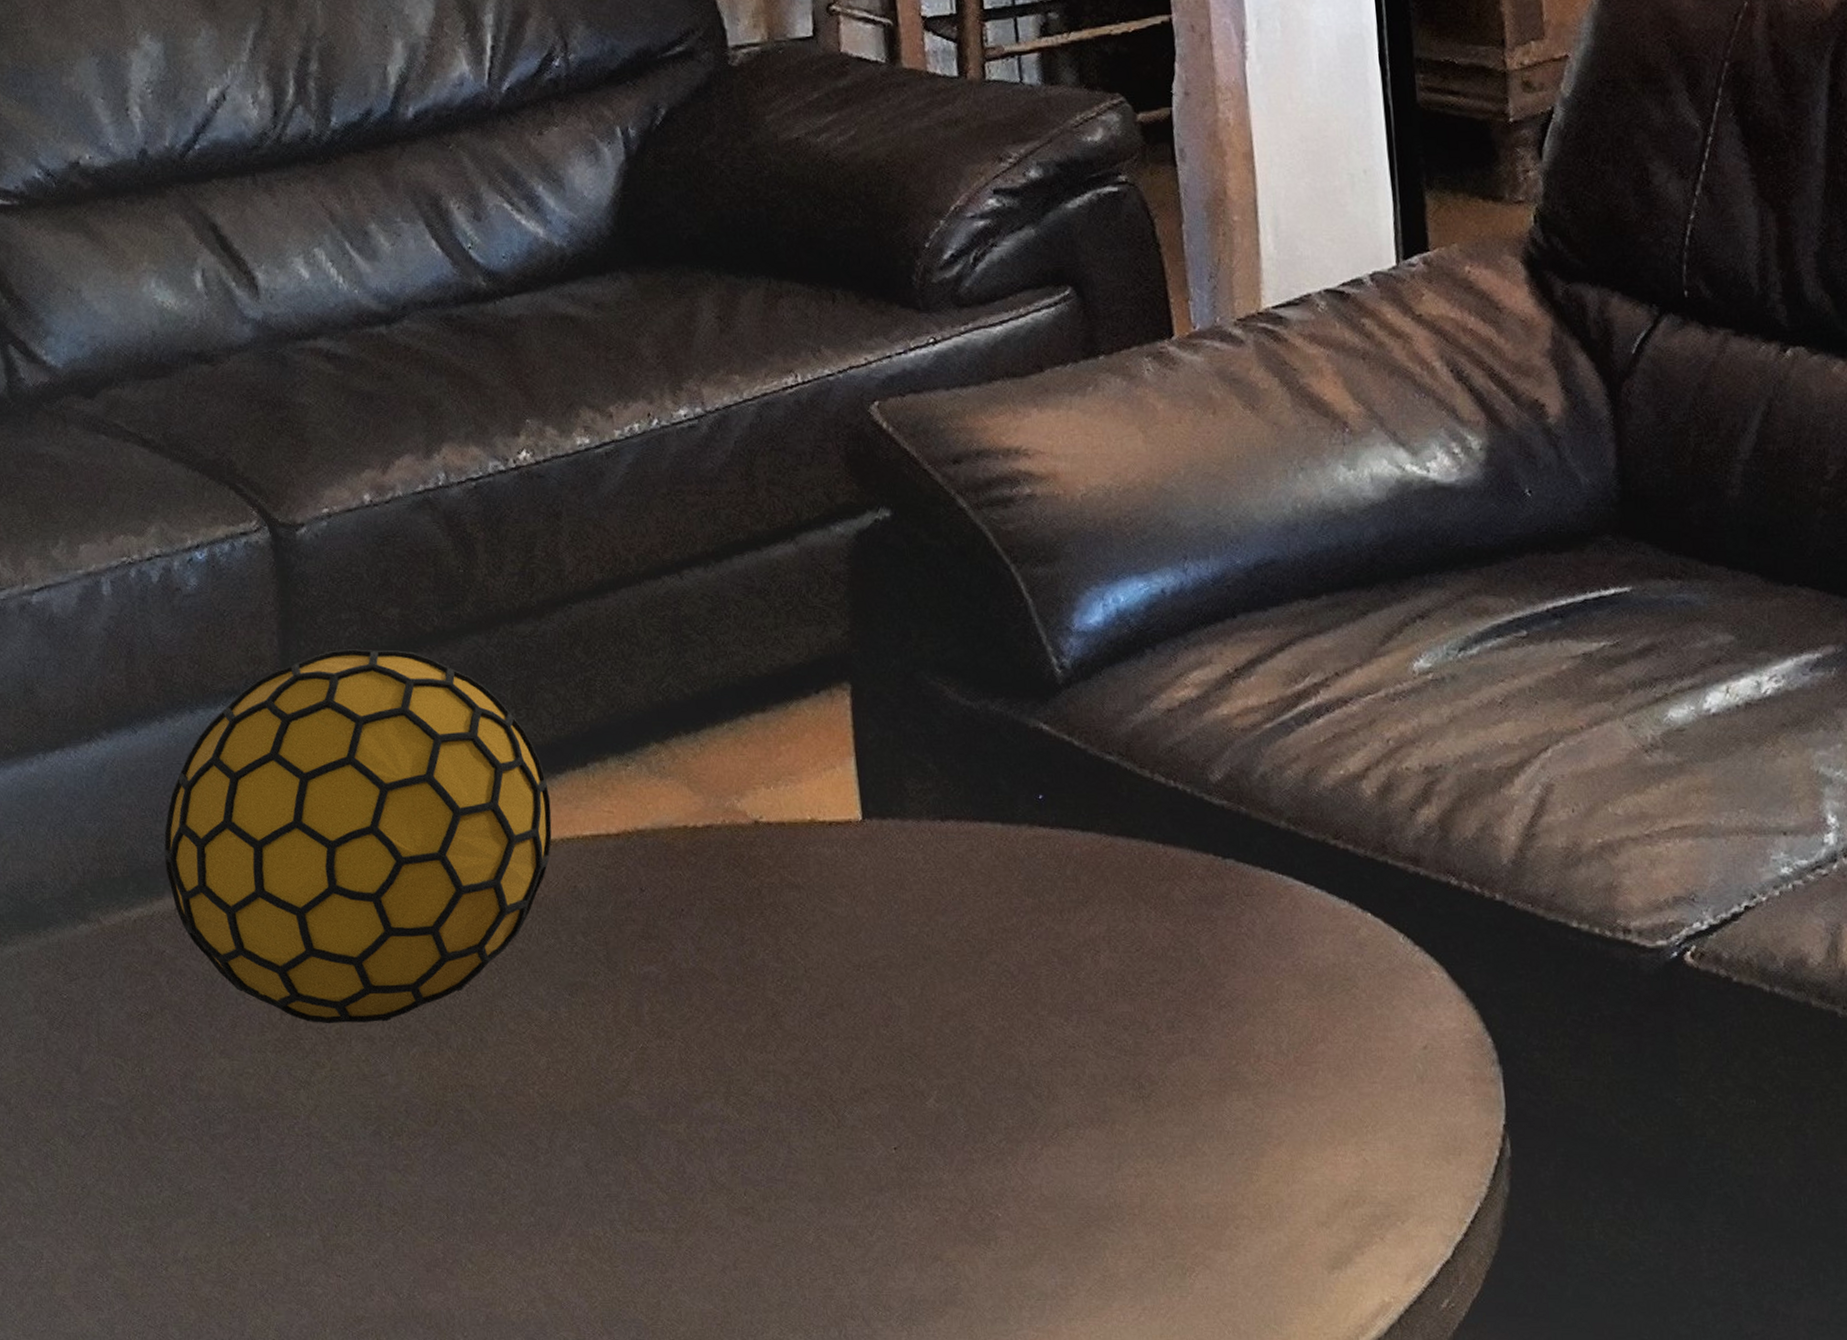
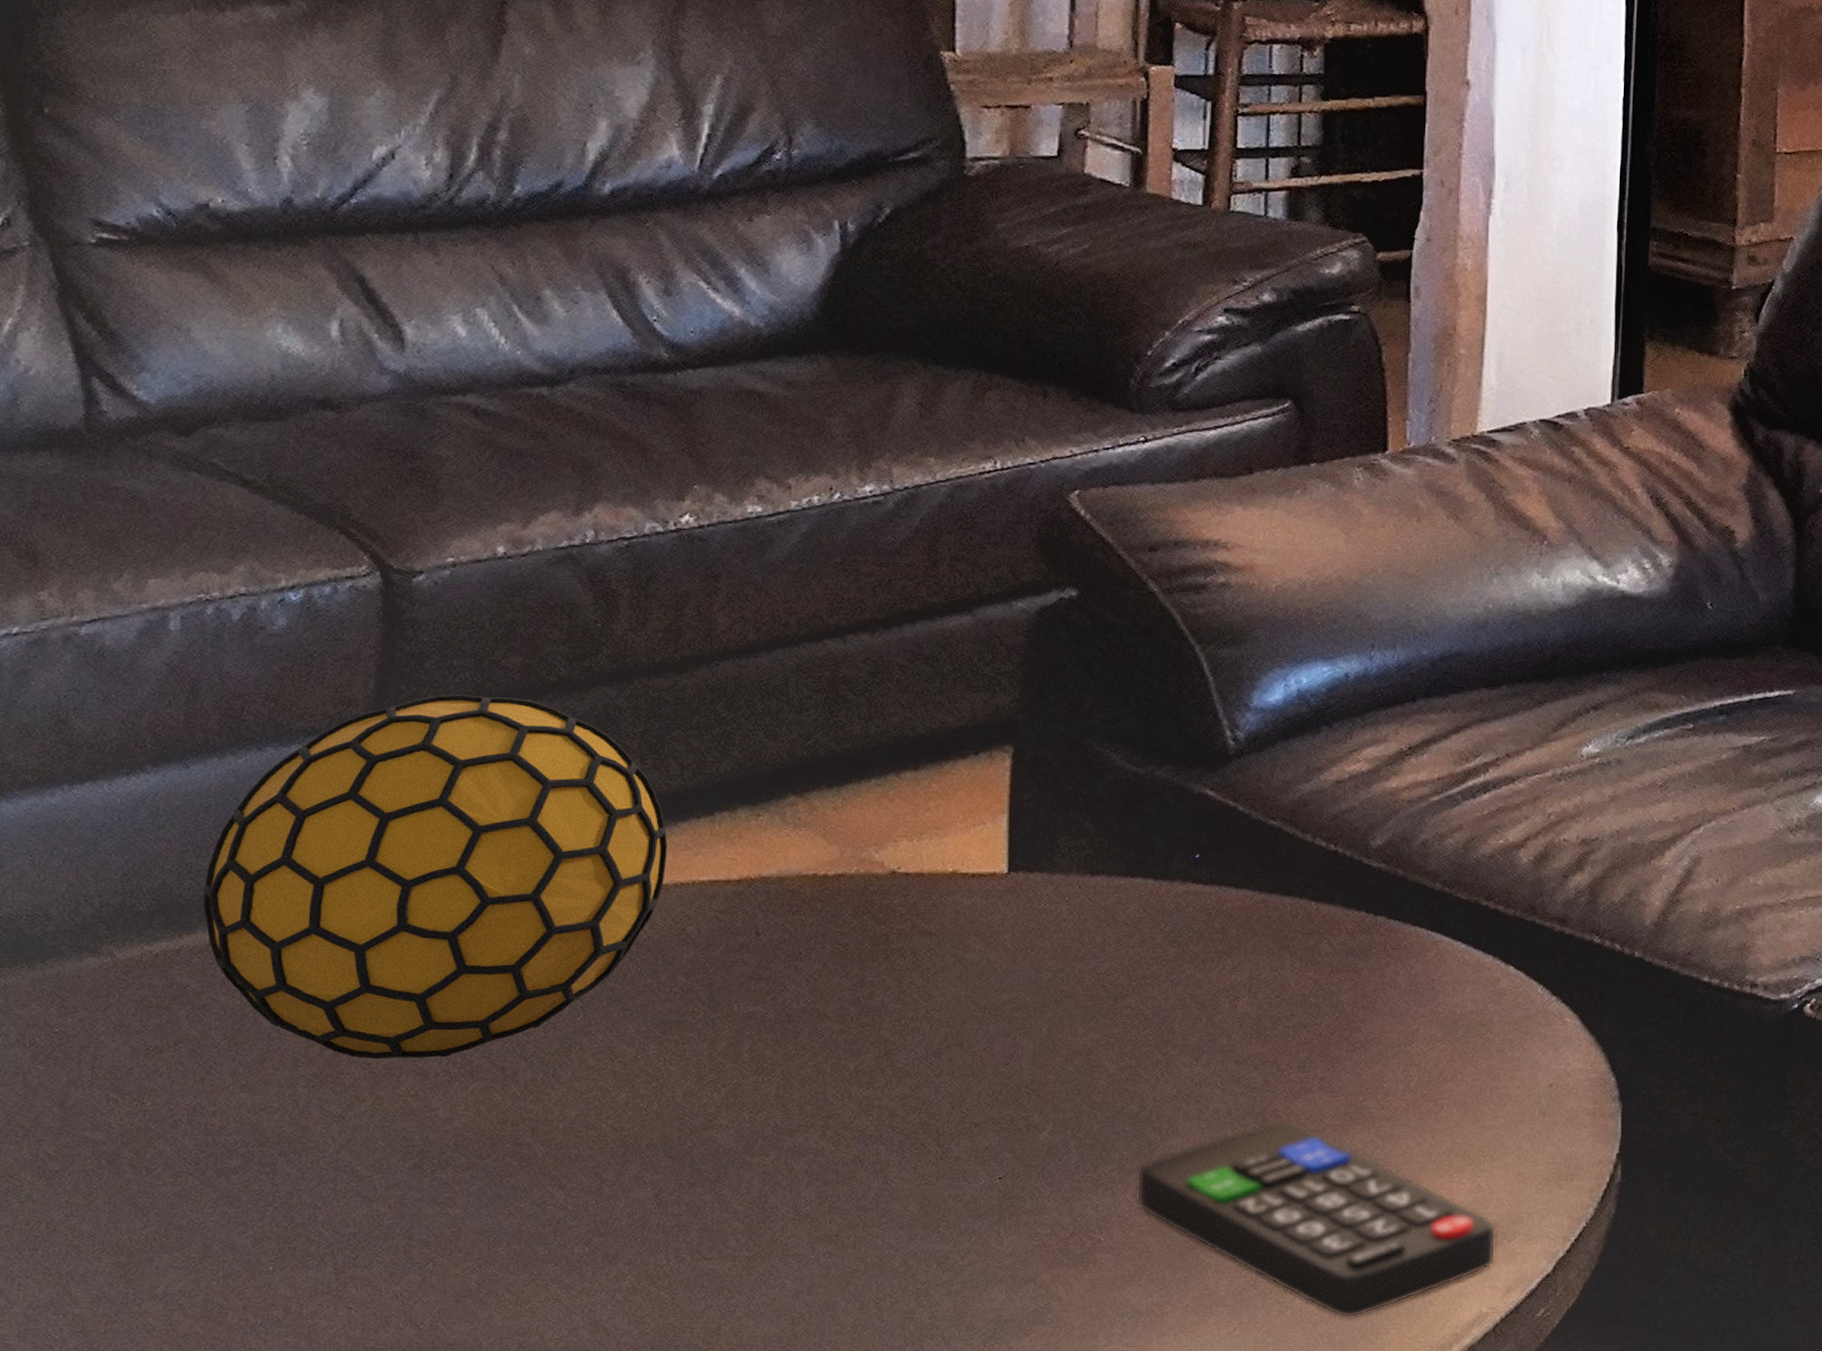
remote control: none [1024,1085,1392,1306] -> present [1136,1119,1497,1318]

